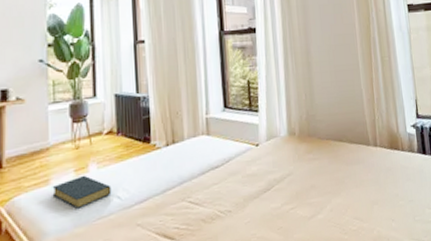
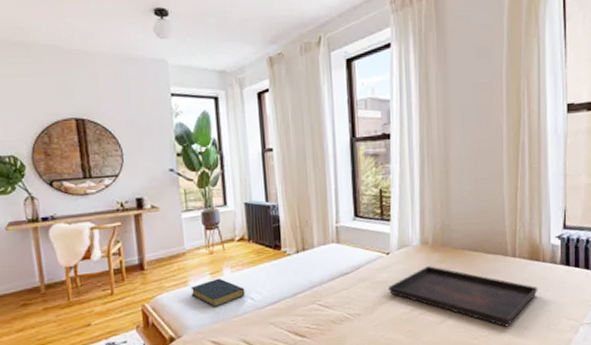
serving tray: none [258,157,401,220] -> present [388,266,538,327]

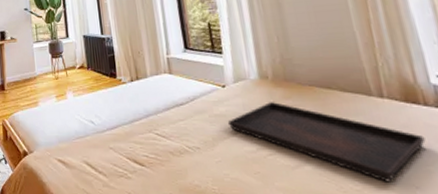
hardback book: present [190,278,245,307] -> none [40,101,86,128]

